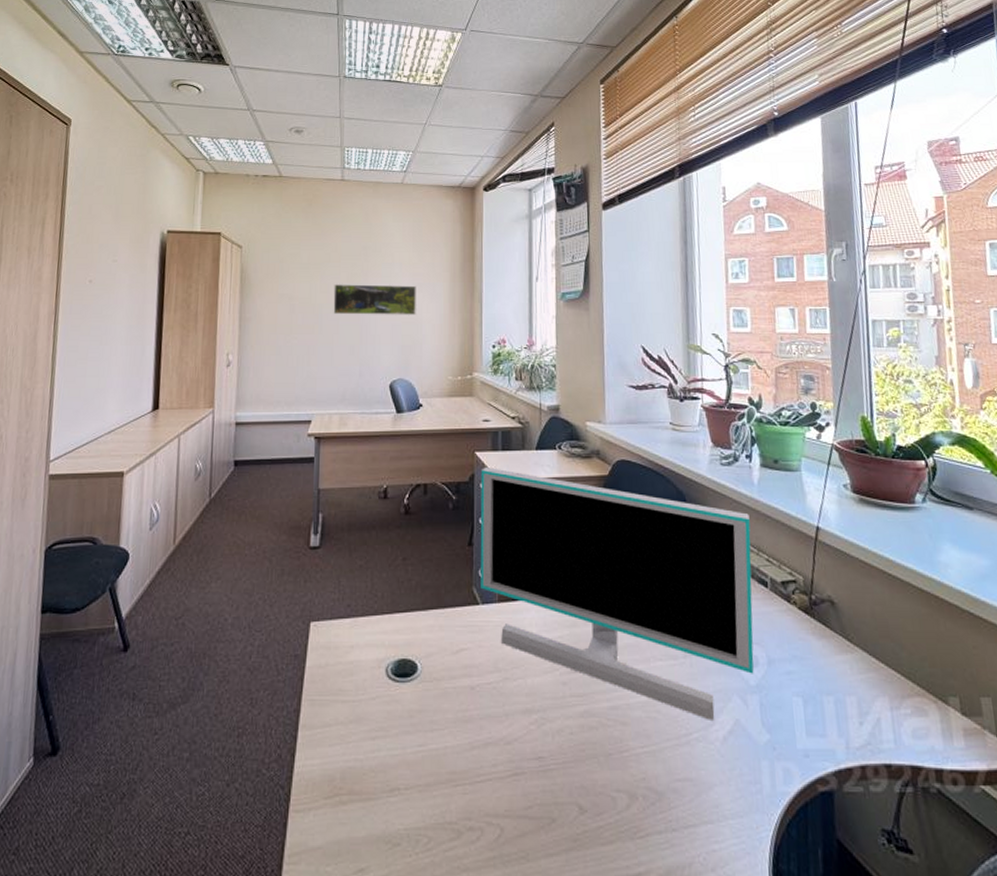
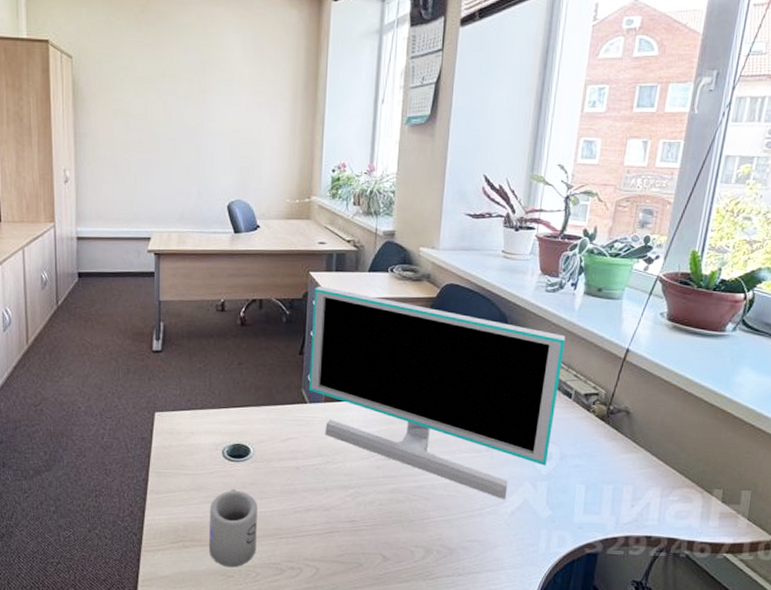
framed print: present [333,284,416,315] -> none [170,101,256,136]
mug: none [371,719,427,831] -> present [209,489,257,568]

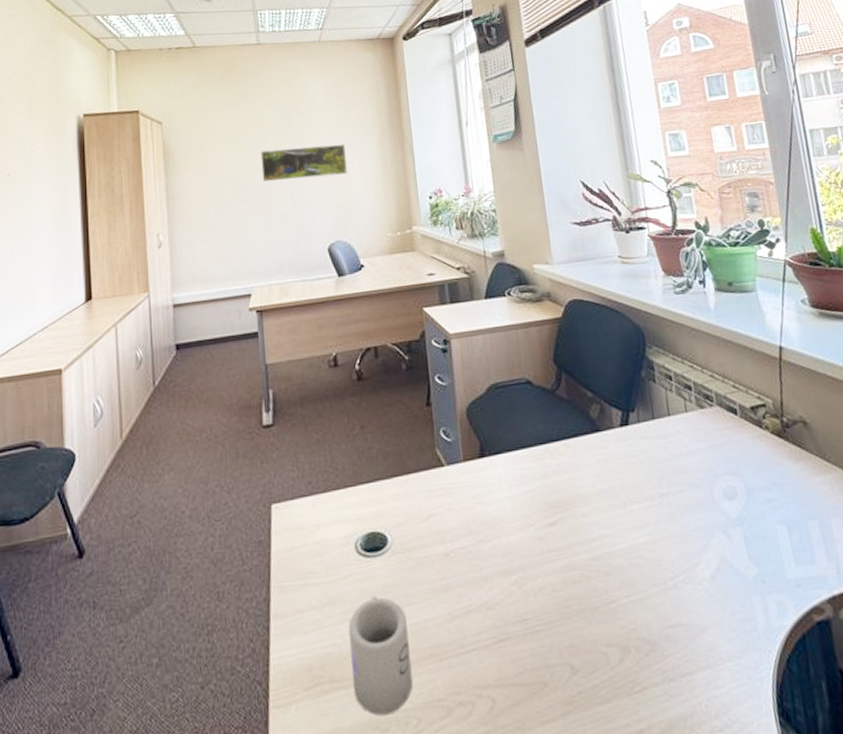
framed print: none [170,101,256,136] -> present [260,143,348,182]
monitor: present [309,285,565,500] -> none [431,321,734,561]

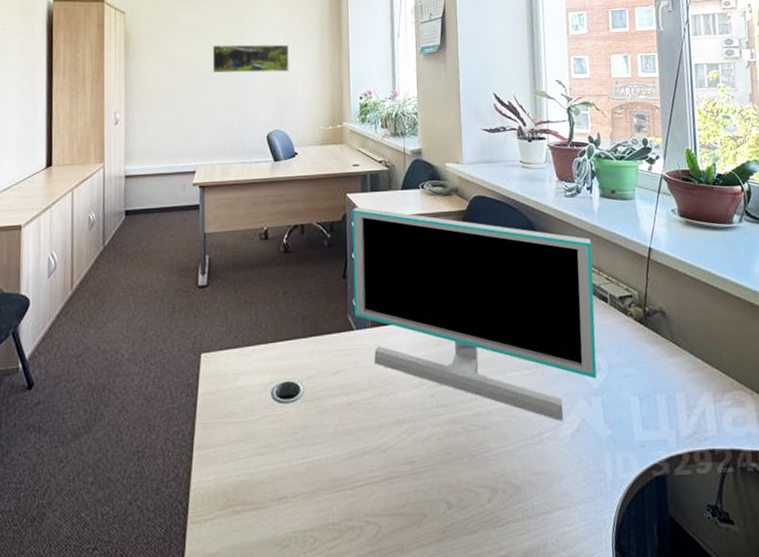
mug: present [349,596,413,716] -> none [261,435,312,535]
monitor: none [431,321,734,561] -> present [352,206,597,422]

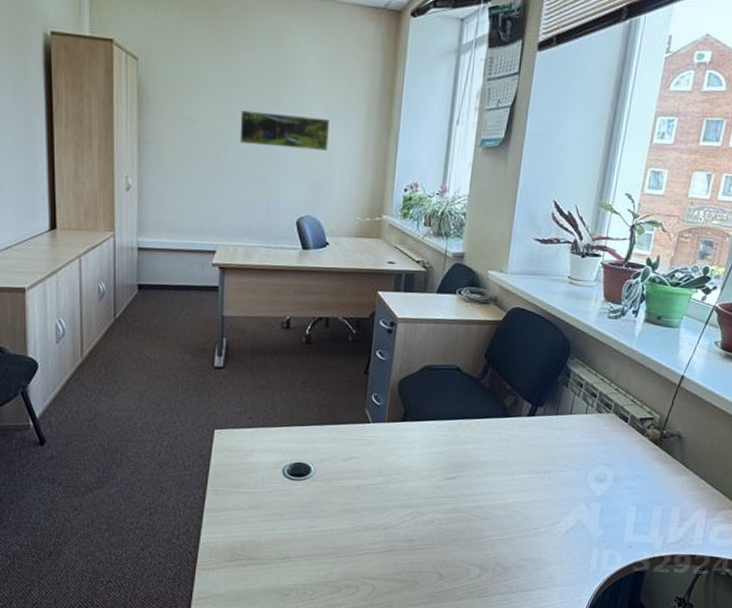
monitor: present [352,206,597,422] -> none [373,305,625,520]

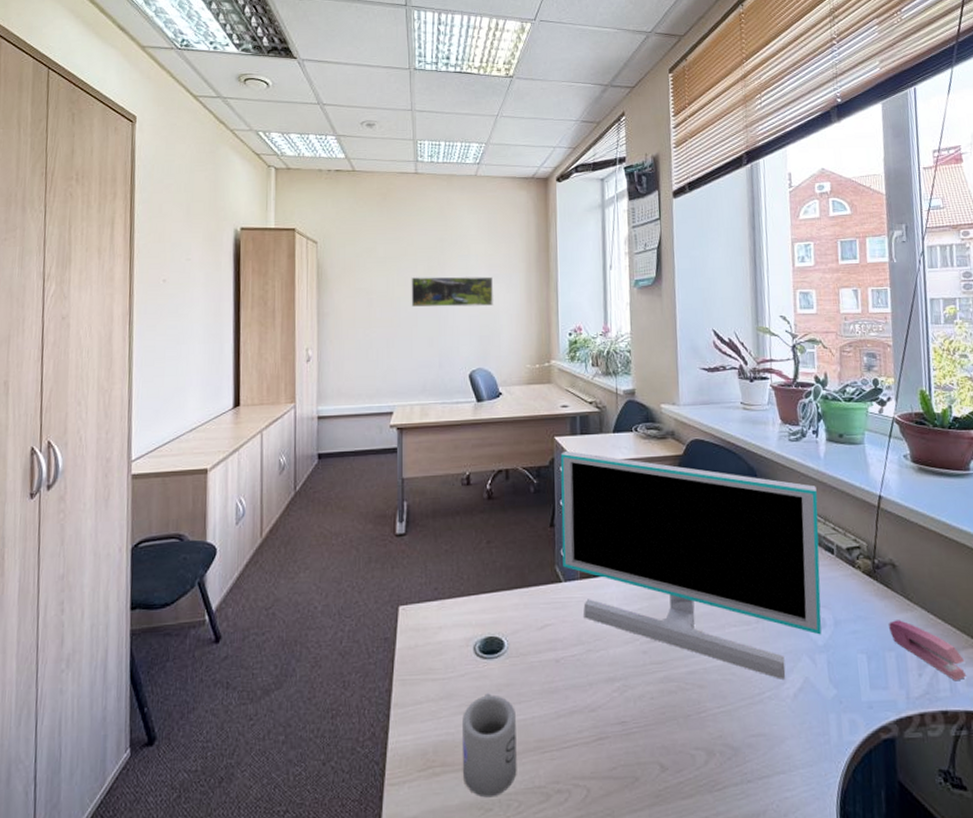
mug: none [266,507,317,586] -> present [462,693,517,798]
monitor: none [373,305,625,520] -> present [560,450,822,681]
stapler: none [662,481,722,534] -> present [889,620,967,681]

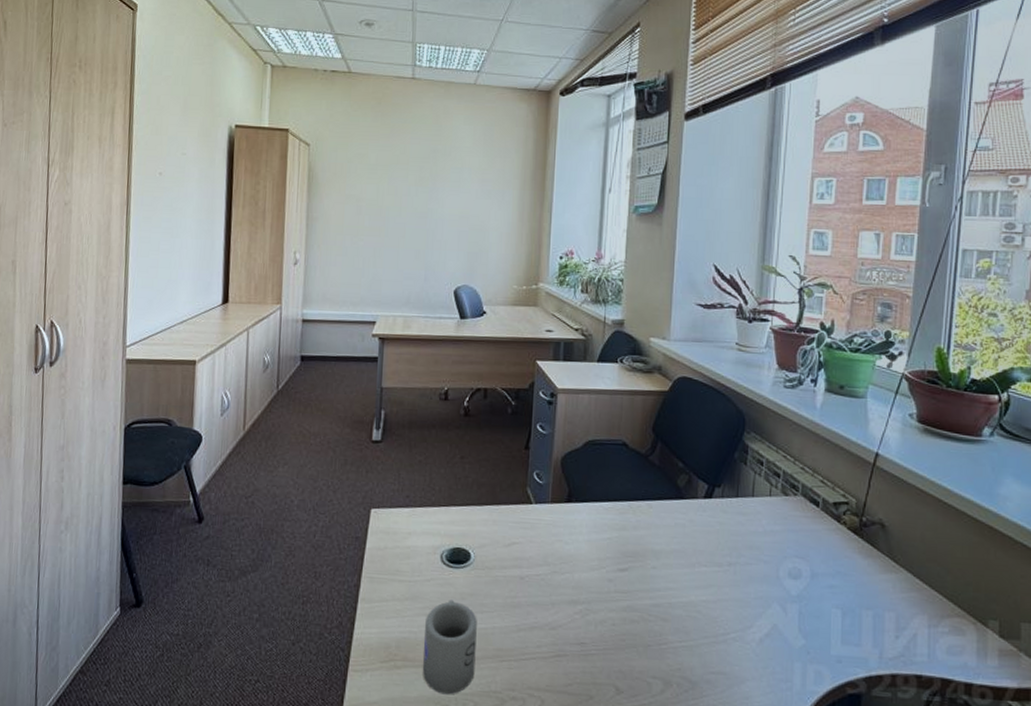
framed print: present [411,276,493,307] -> none [400,187,485,222]
monitor: present [560,450,822,681] -> none [535,375,808,625]
stapler: present [889,620,967,681] -> none [870,580,948,648]

